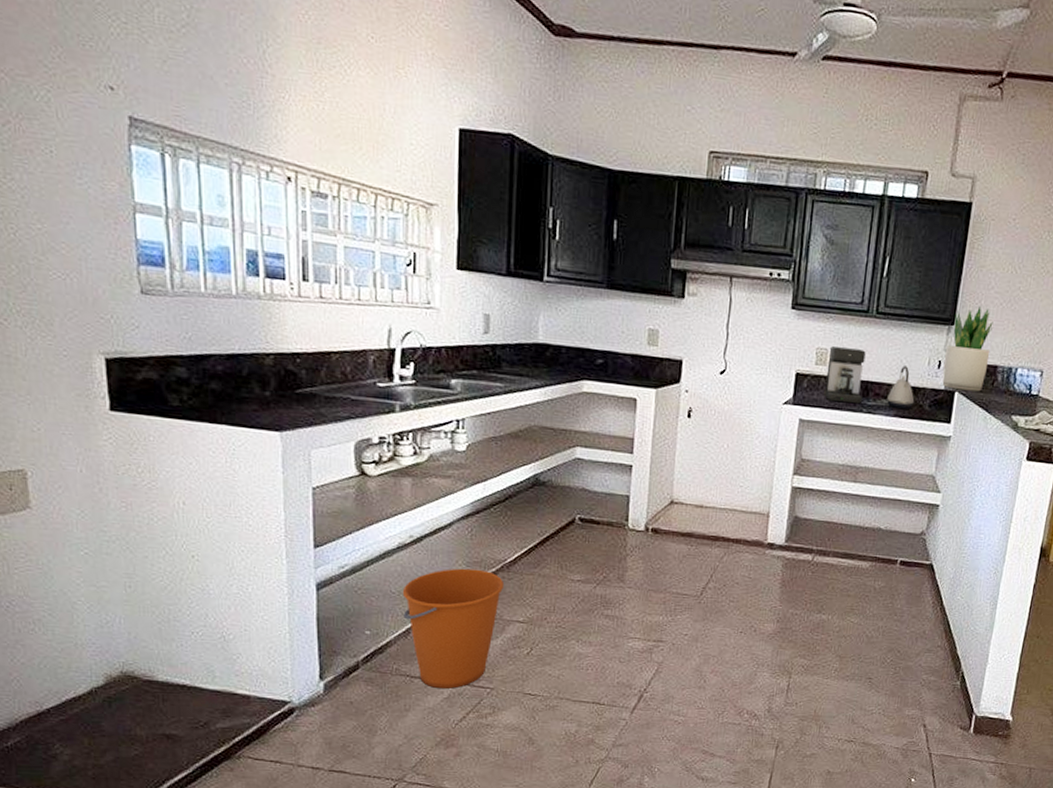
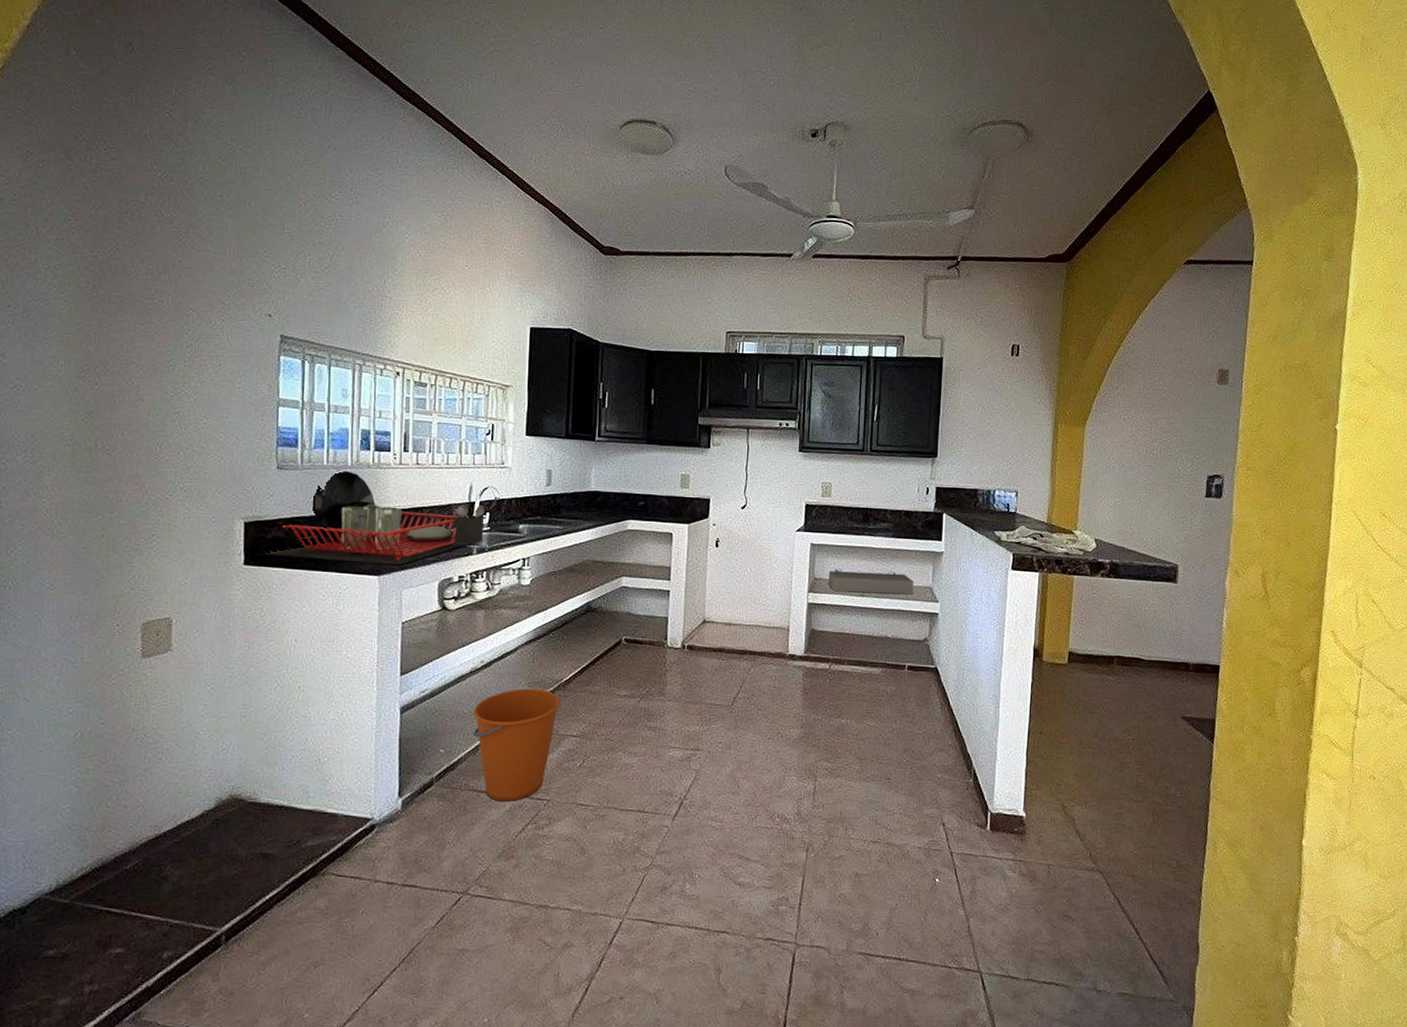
dish rack: none [135,299,409,421] -> present [265,470,485,566]
storage bin: none [816,449,914,483] -> present [828,569,913,595]
coffee maker: present [824,346,866,404] -> none [831,481,864,528]
kettle: present [886,365,915,410] -> none [885,493,909,531]
planter: present [942,306,994,392] -> none [931,441,971,512]

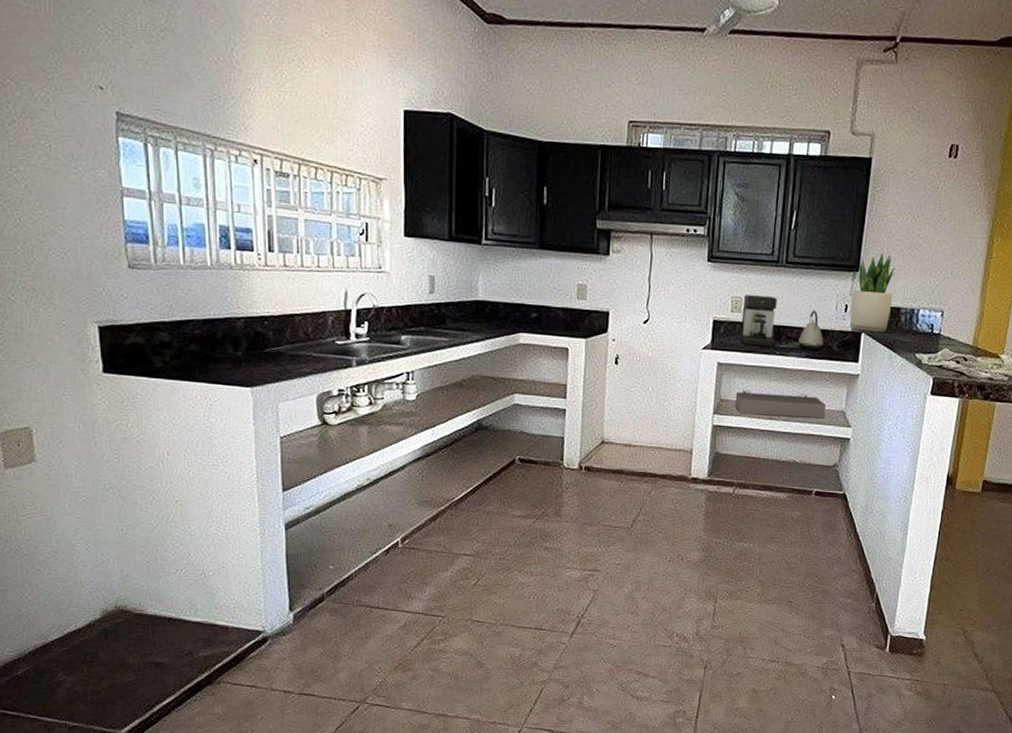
dish rack: present [265,470,485,566] -> none [125,270,363,377]
bucket: present [473,688,561,802] -> none [361,507,453,618]
coffee maker: none [831,481,864,528] -> present [740,295,777,347]
kettle: none [885,493,909,531] -> present [798,310,824,352]
planter: none [931,441,971,512] -> present [849,253,896,332]

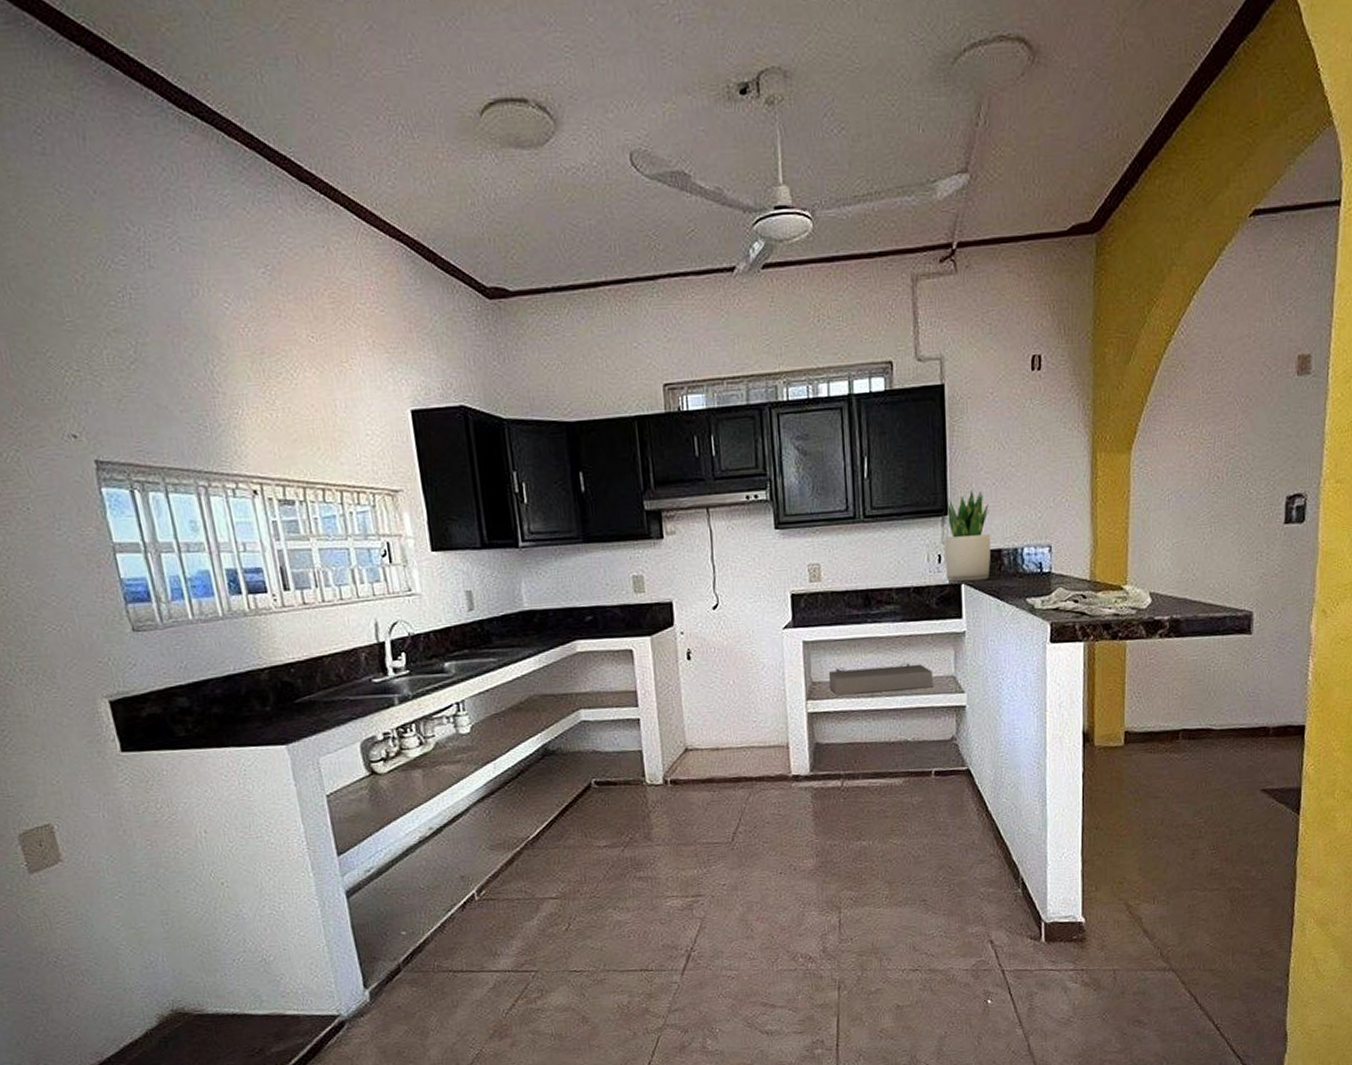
coffee maker: present [740,295,777,347] -> none [821,558,864,618]
kettle: present [798,310,824,352] -> none [890,566,920,614]

